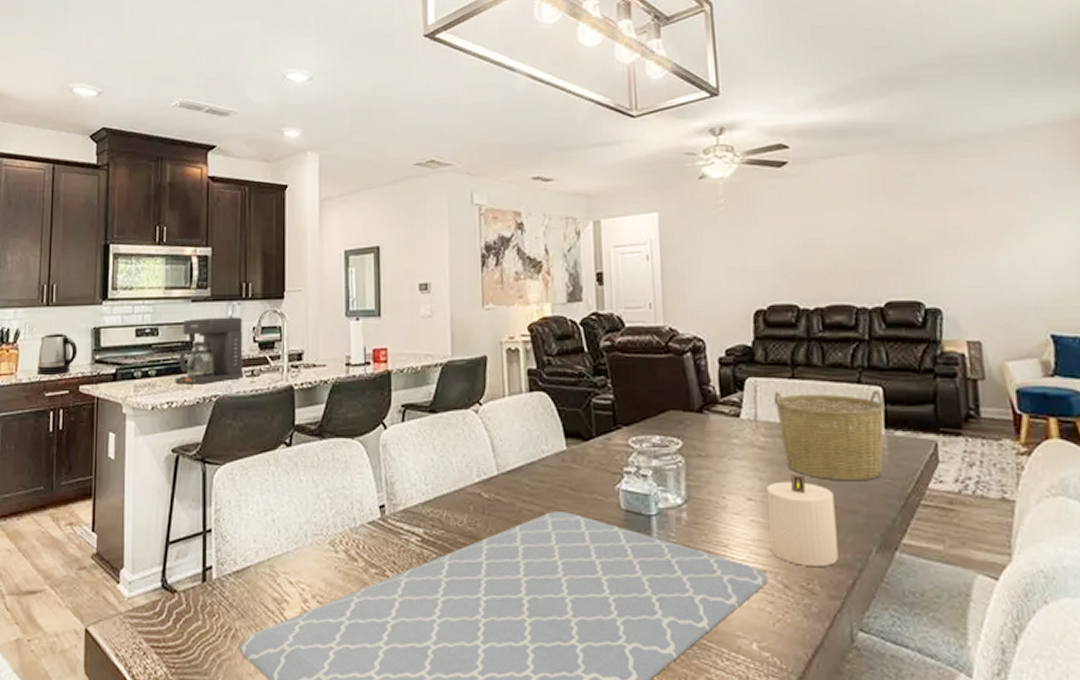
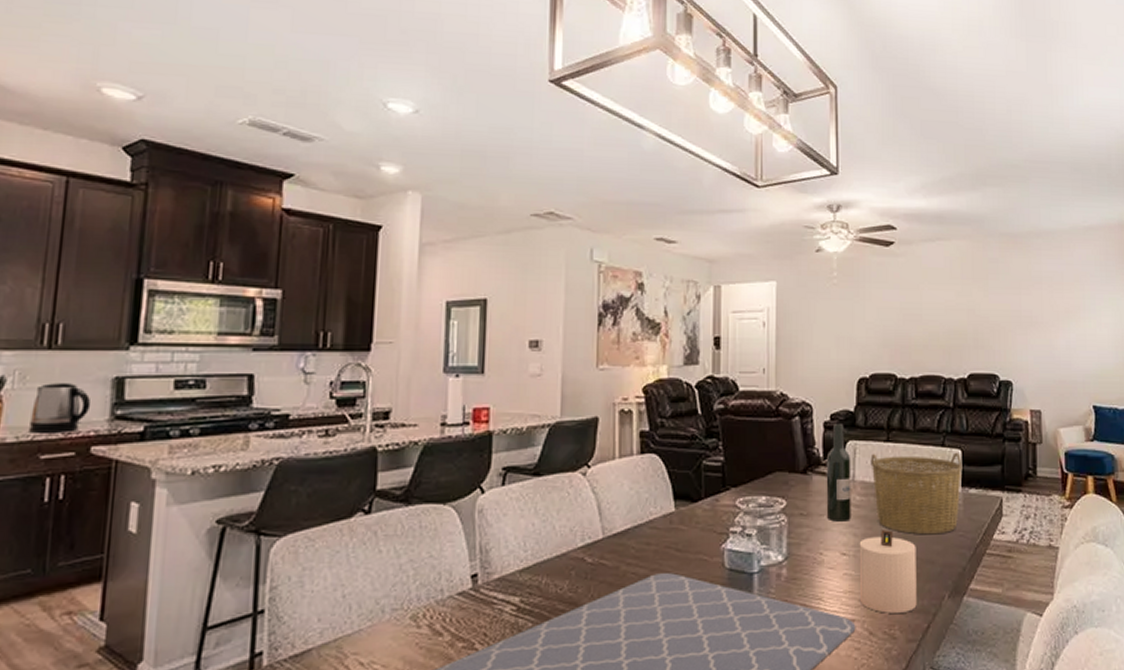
coffee maker: present [175,316,244,385] -> none [226,369,318,446]
wine bottle: none [723,360,756,464] -> present [826,424,851,522]

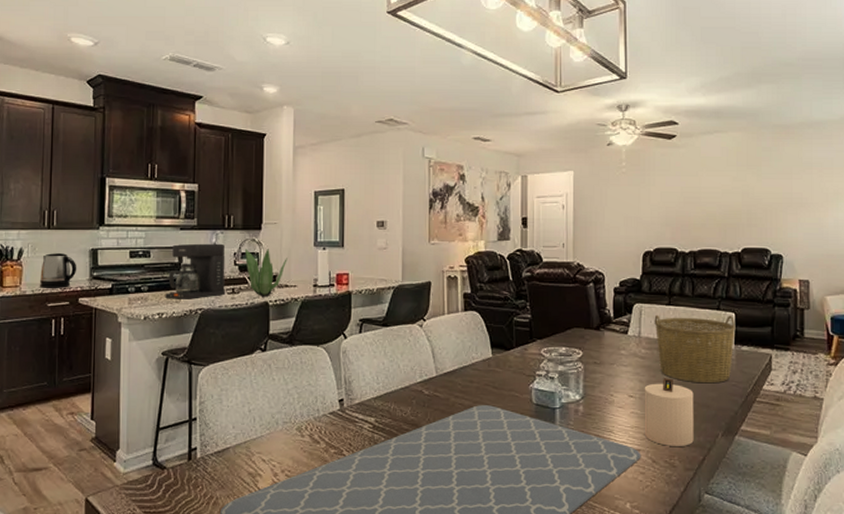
coffee maker: none [226,369,318,446] -> present [165,243,226,299]
plant: none [346,376,406,440] -> present [245,249,287,296]
wine bottle: present [826,424,851,522] -> none [616,290,638,370]

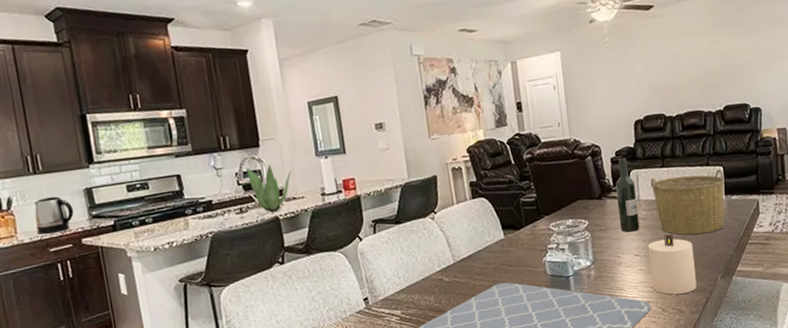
coffee maker: present [165,243,226,299] -> none [170,165,234,228]
wine bottle: none [616,290,638,370] -> present [615,158,640,232]

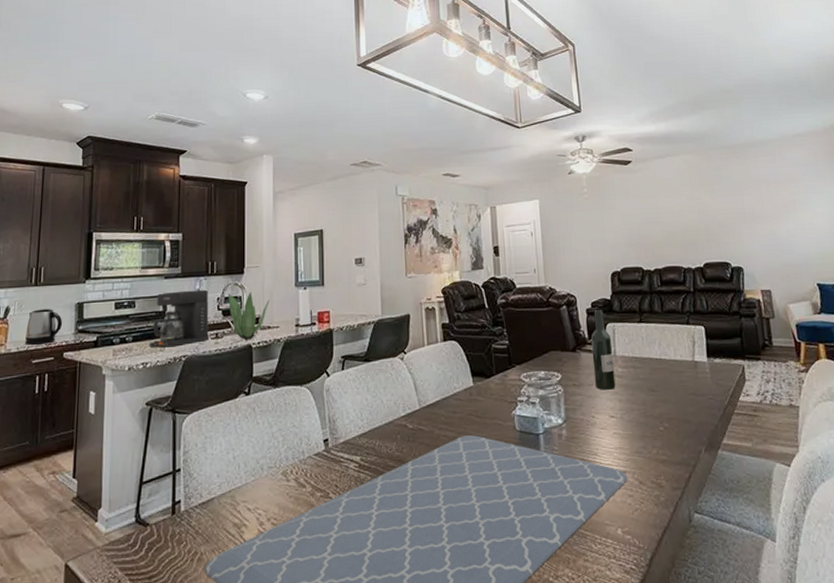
coffee maker: none [170,165,234,228] -> present [150,289,210,348]
candle: present [648,234,697,295] -> none [624,395,678,466]
basket: present [650,169,725,235] -> none [627,328,707,399]

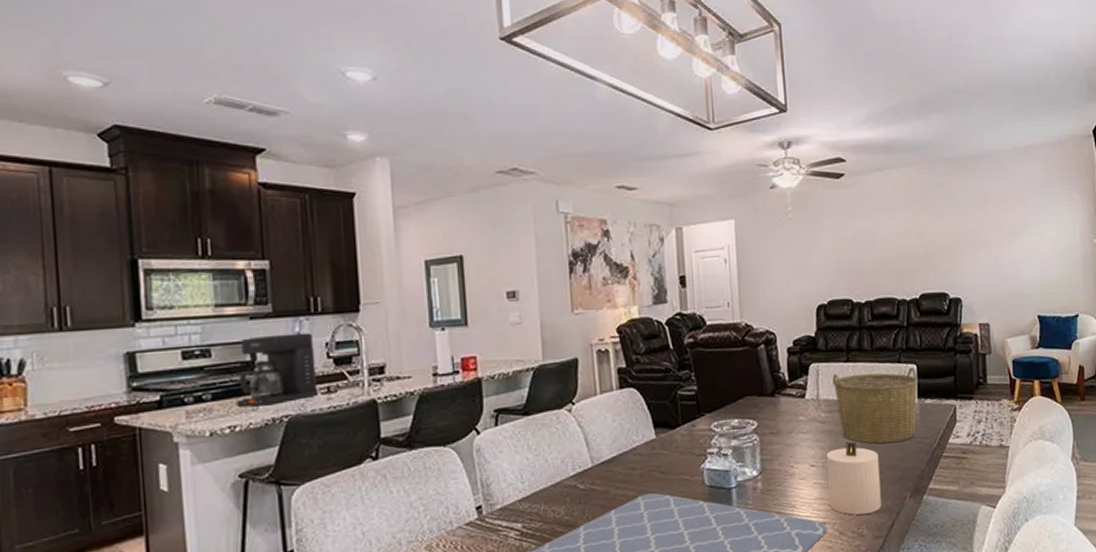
kettle: present [25,308,63,345] -> none [54,360,108,409]
plant: present [228,292,270,340] -> none [340,335,397,394]
wine bottle: present [591,310,616,390] -> none [791,348,818,438]
candle: none [624,395,678,466] -> present [826,441,882,515]
basket: none [627,328,707,399] -> present [832,367,918,444]

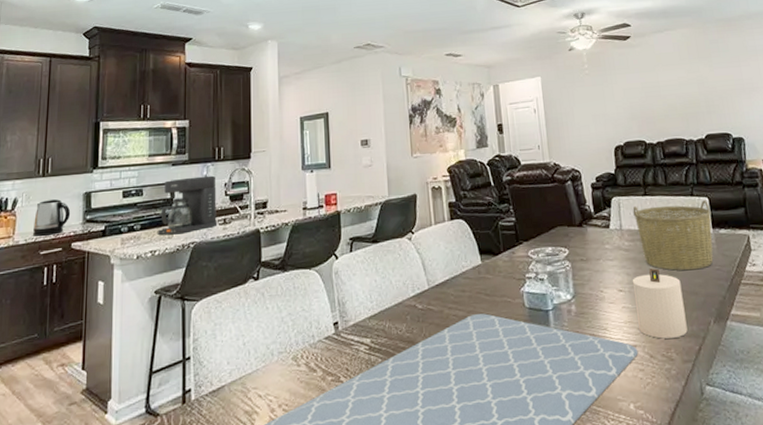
kettle: none [54,360,108,409] -> present [33,198,71,236]

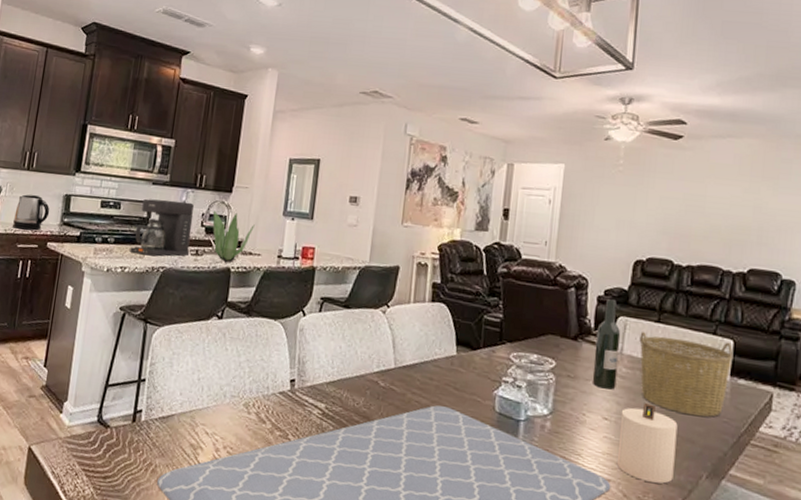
plant: none [236,176,277,224] -> present [212,210,255,262]
wine bottle: none [596,184,623,264] -> present [592,299,621,390]

